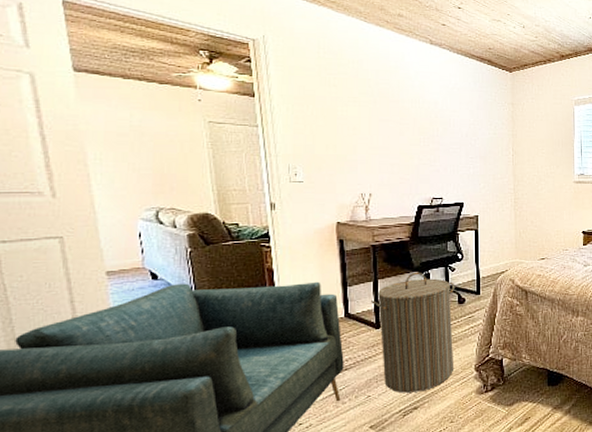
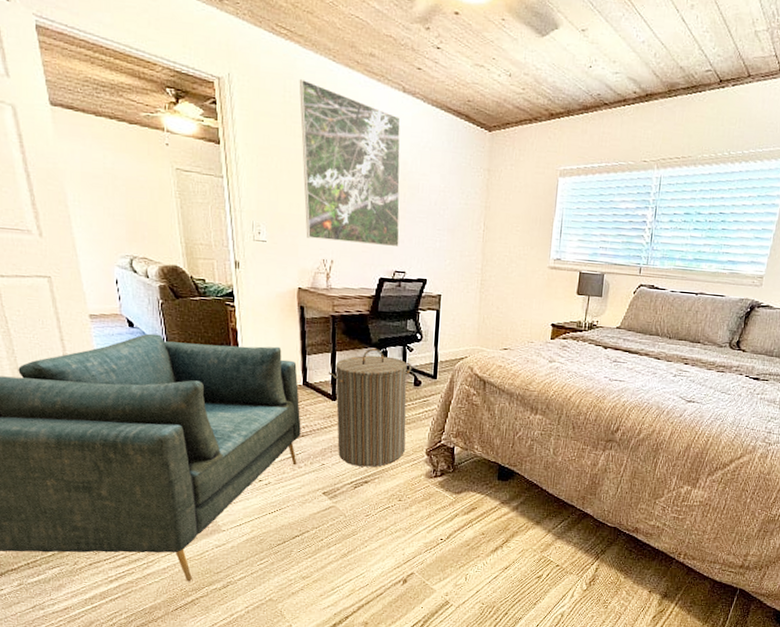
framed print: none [332,37,435,177] -> present [299,78,401,248]

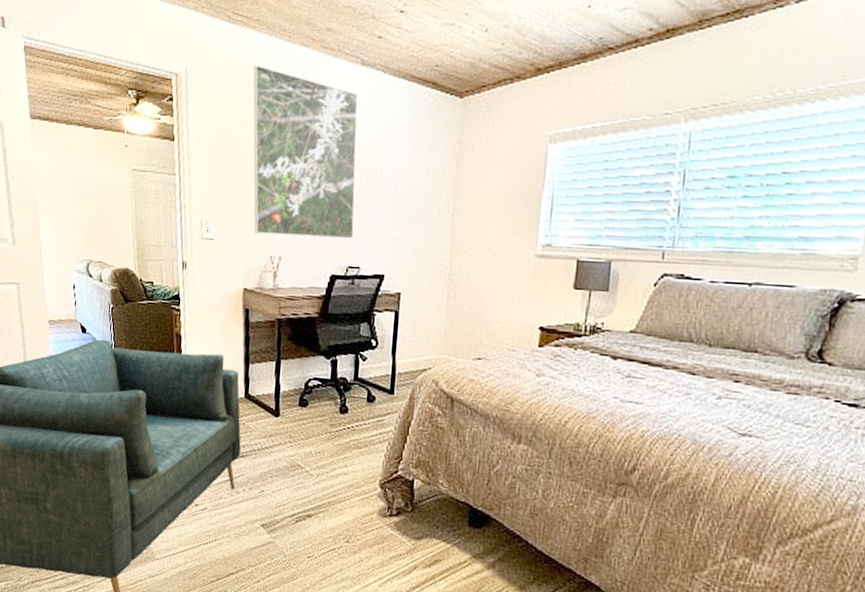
laundry hamper: present [328,348,412,467] -> none [271,356,366,498]

